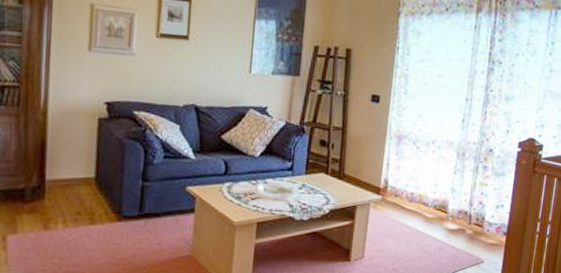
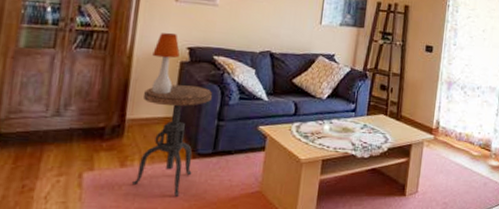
side table: none [56,143,136,260] -> present [131,84,213,196]
table lamp: none [68,86,97,154] -> present [151,32,180,95]

